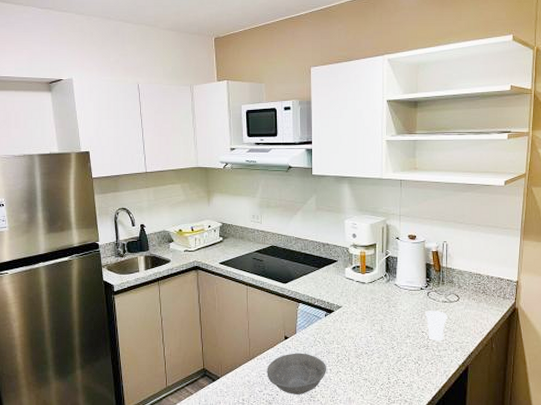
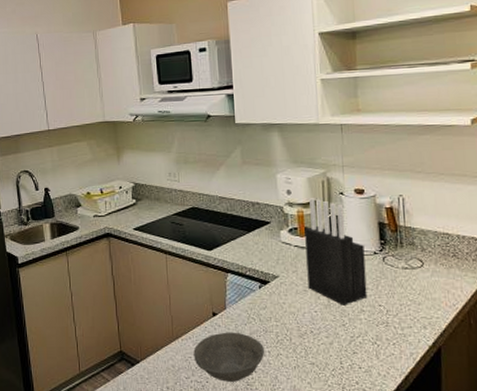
knife block: none [365,241,413,332] -> present [304,198,368,306]
cup: present [425,311,447,342] -> none [382,279,410,317]

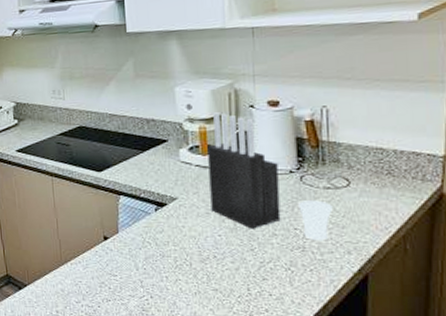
bowl: present [193,332,264,382] -> none [84,256,161,307]
cup: none [382,279,410,317] -> present [298,200,333,241]

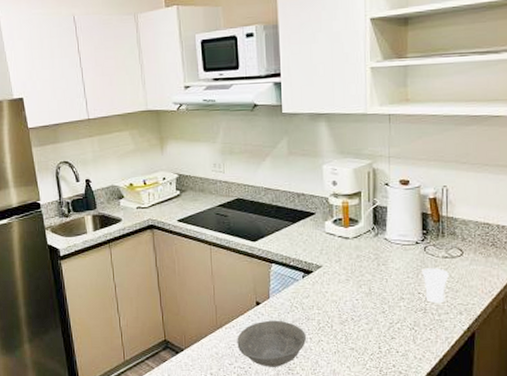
bowl: none [84,256,161,307] -> present [237,320,306,367]
knife block: present [207,112,281,229] -> none [349,189,408,294]

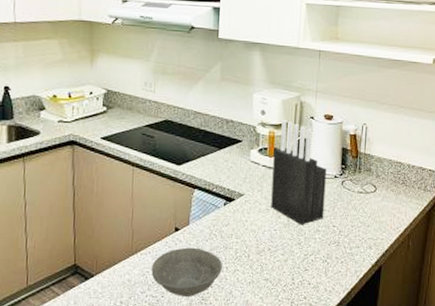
knife block: none [349,189,408,294] -> present [271,120,327,225]
cup: present [422,268,449,304] -> none [338,202,362,237]

